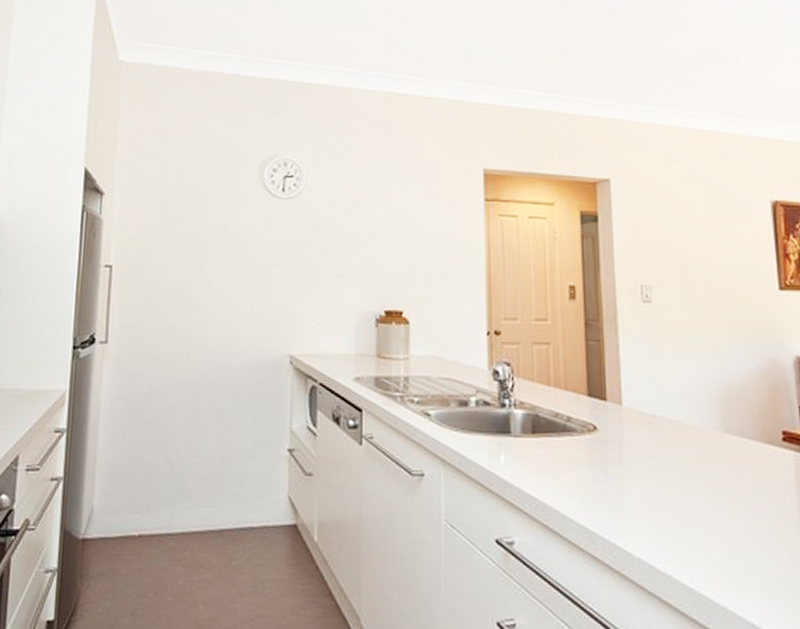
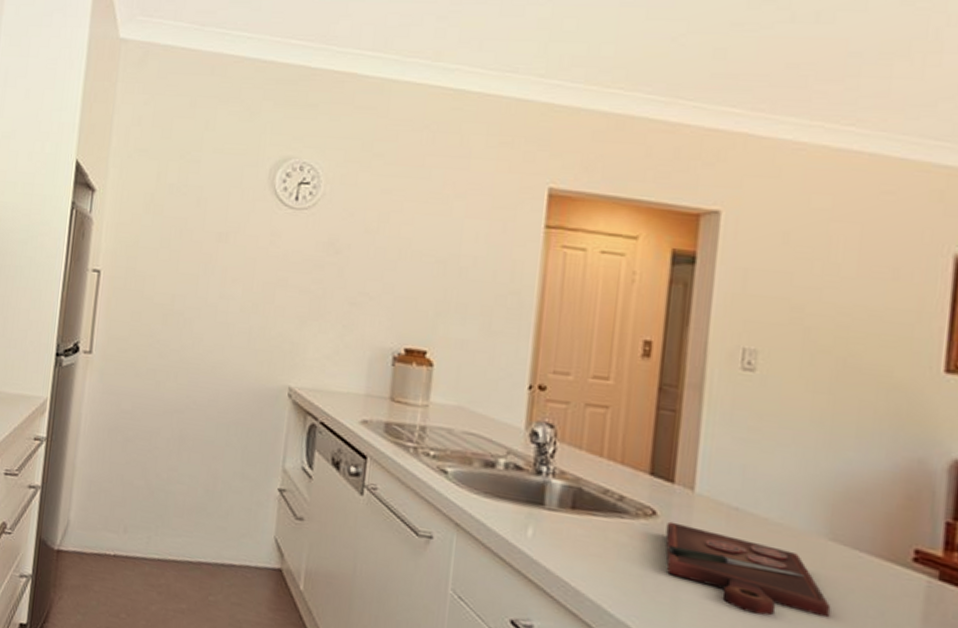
cutting board: none [606,433,734,502] -> present [665,521,831,618]

